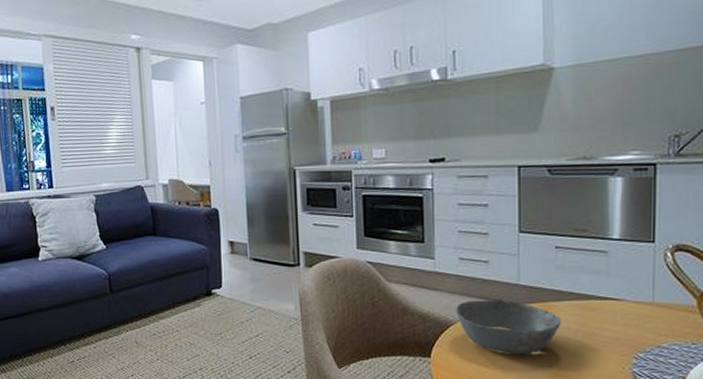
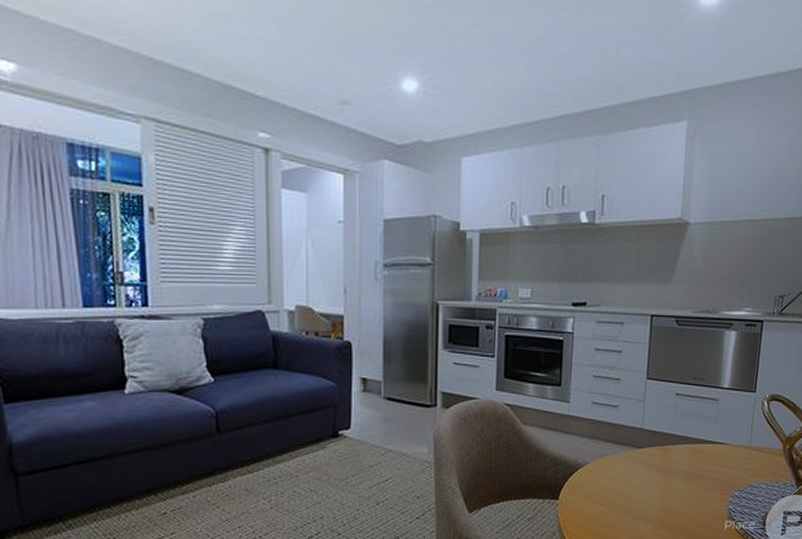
bowl: present [455,298,562,355] -> none [584,442,676,496]

